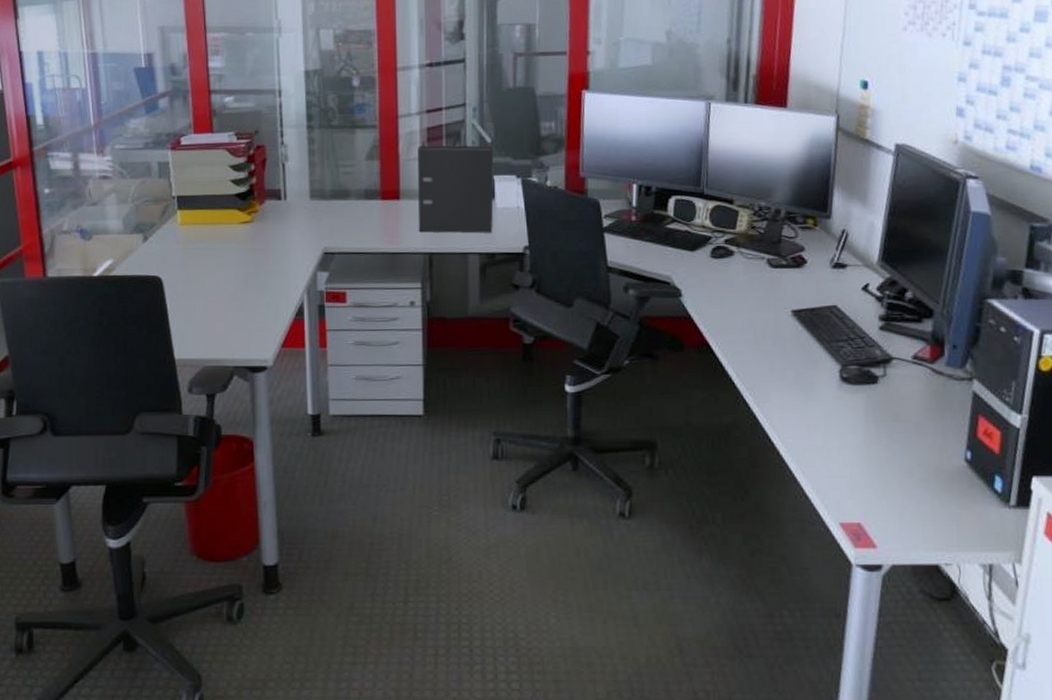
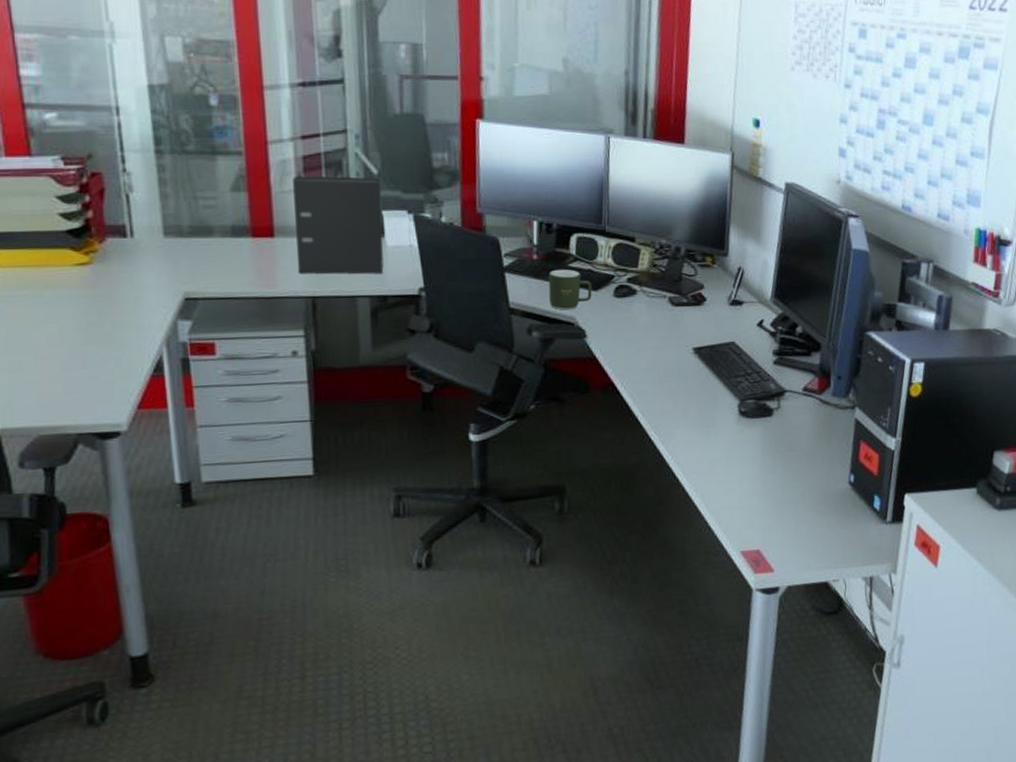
mug: none [646,230,689,270] -> present [548,268,592,310]

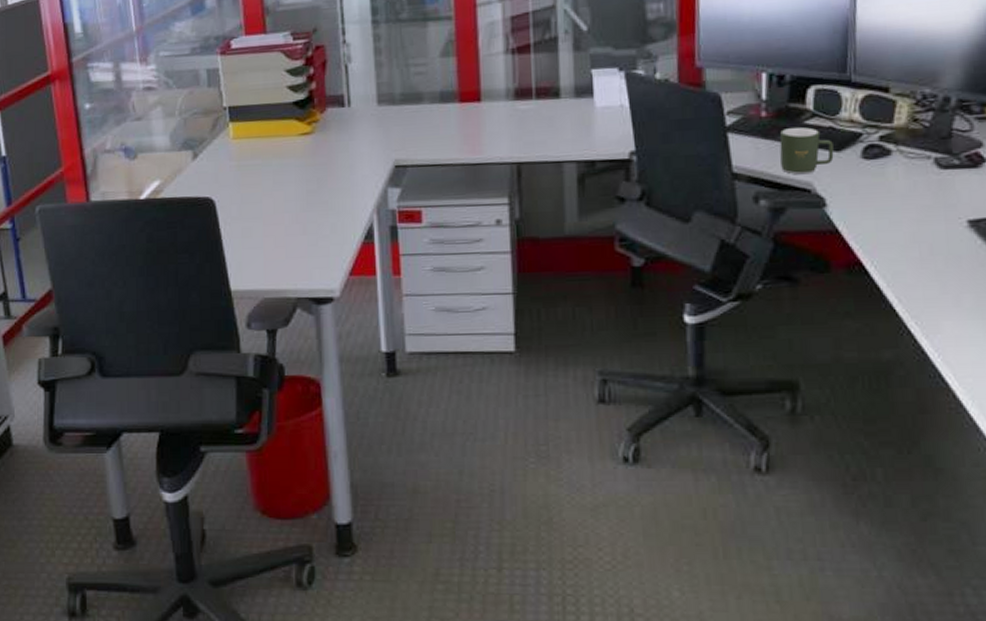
binder: present [292,175,384,275] -> none [500,34,592,139]

